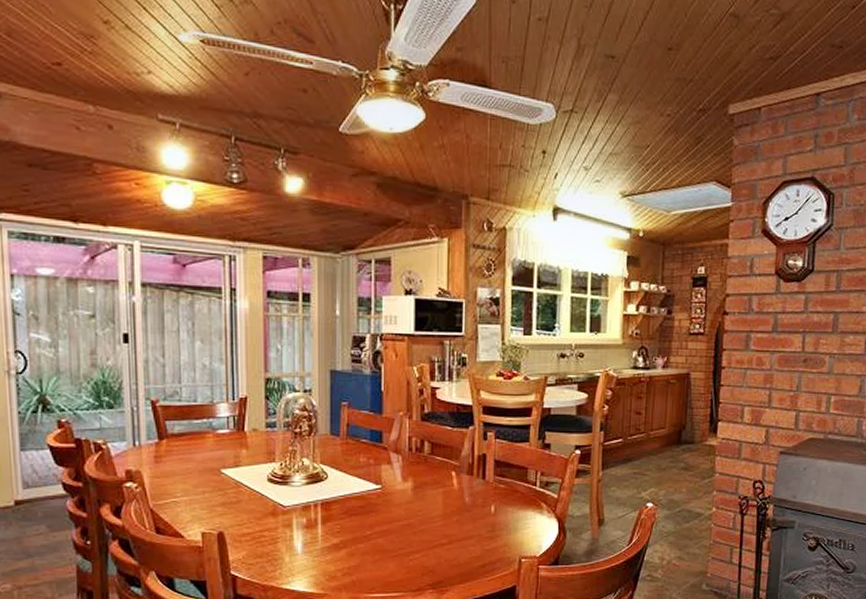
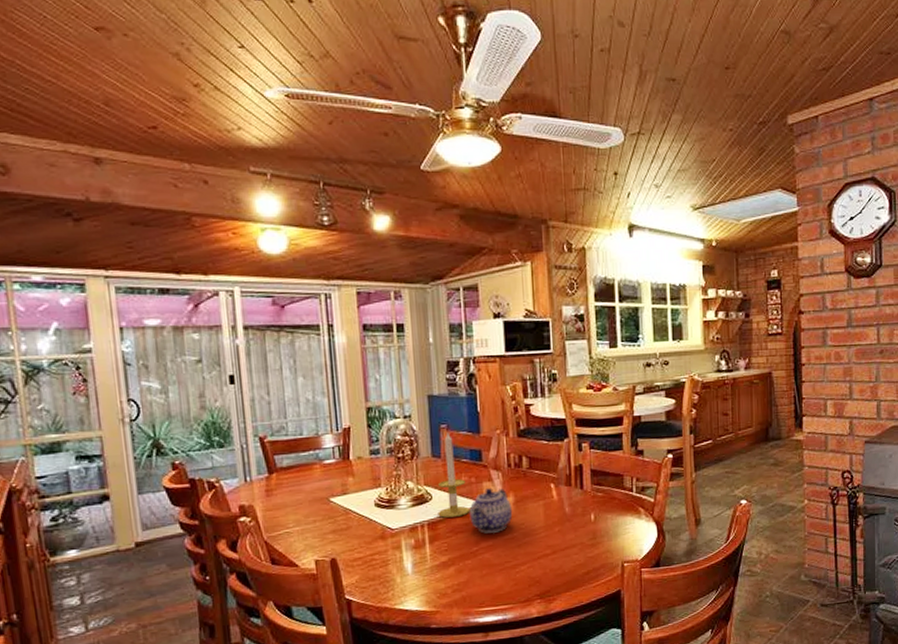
candle: none [332,409,367,498] -> present [438,431,470,518]
teapot: none [365,471,410,518] -> present [469,488,513,534]

